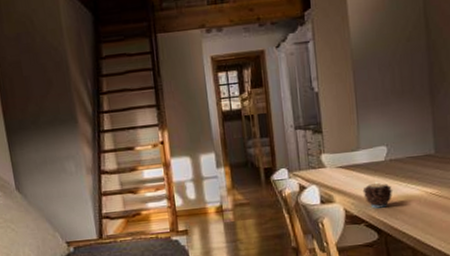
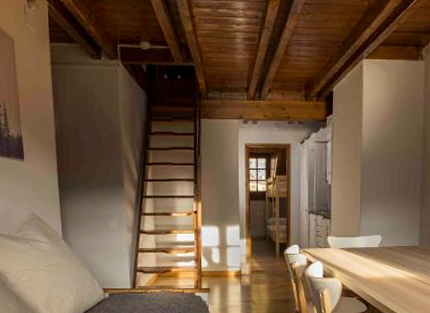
candle: present [362,181,393,209] -> none [358,263,383,286]

